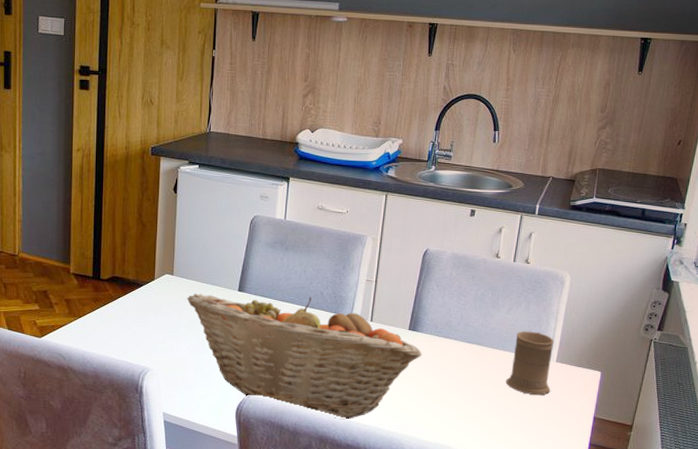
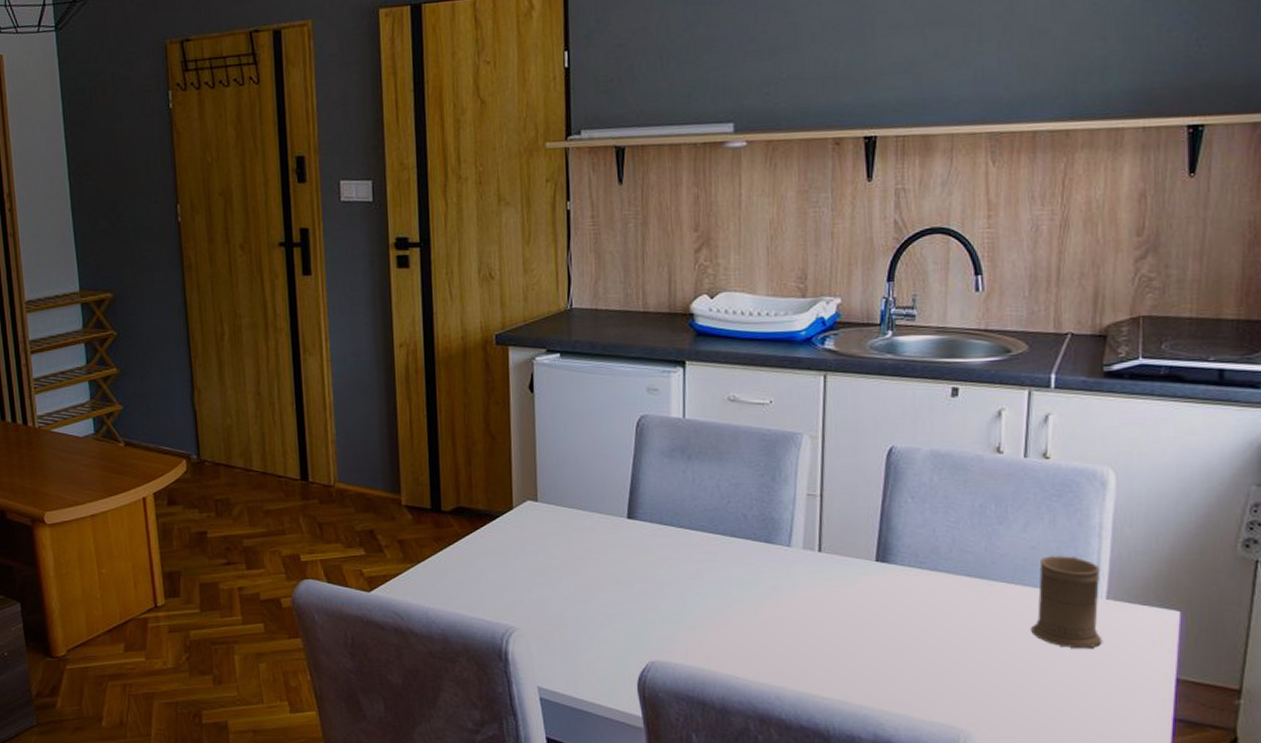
fruit basket: present [186,294,422,420] -> none [557,521,900,691]

